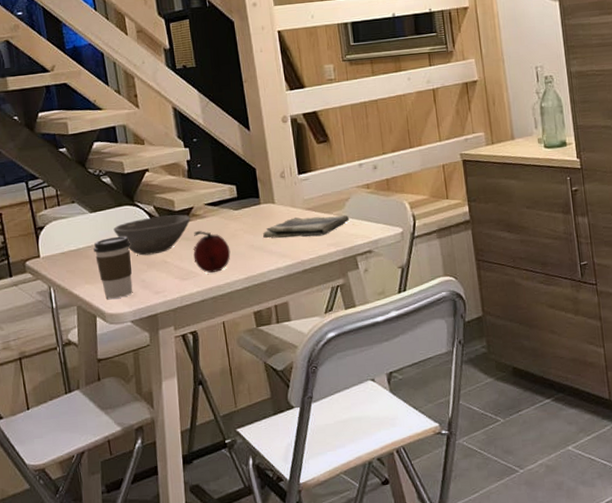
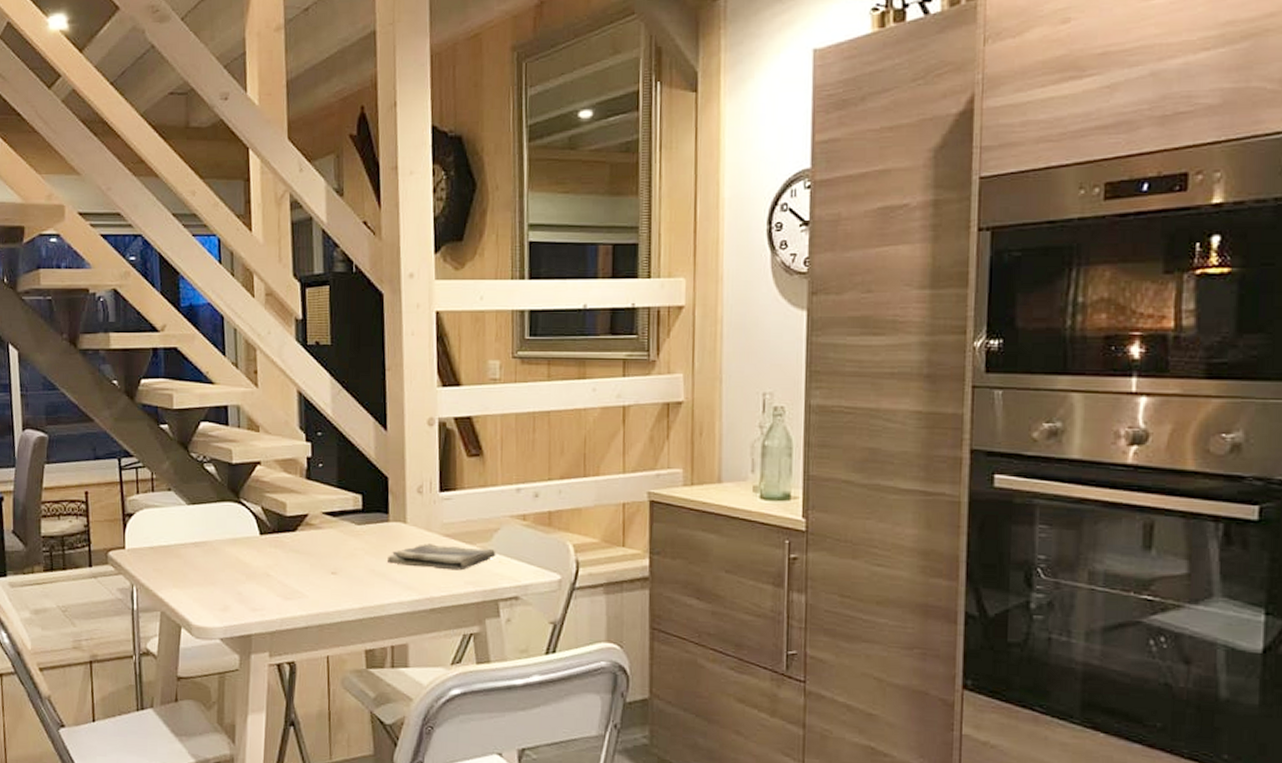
coffee cup: present [93,236,133,299] -> none [187,536,230,610]
bowl: present [113,214,190,256] -> none [212,519,303,565]
fruit: present [193,231,231,273] -> none [301,544,346,596]

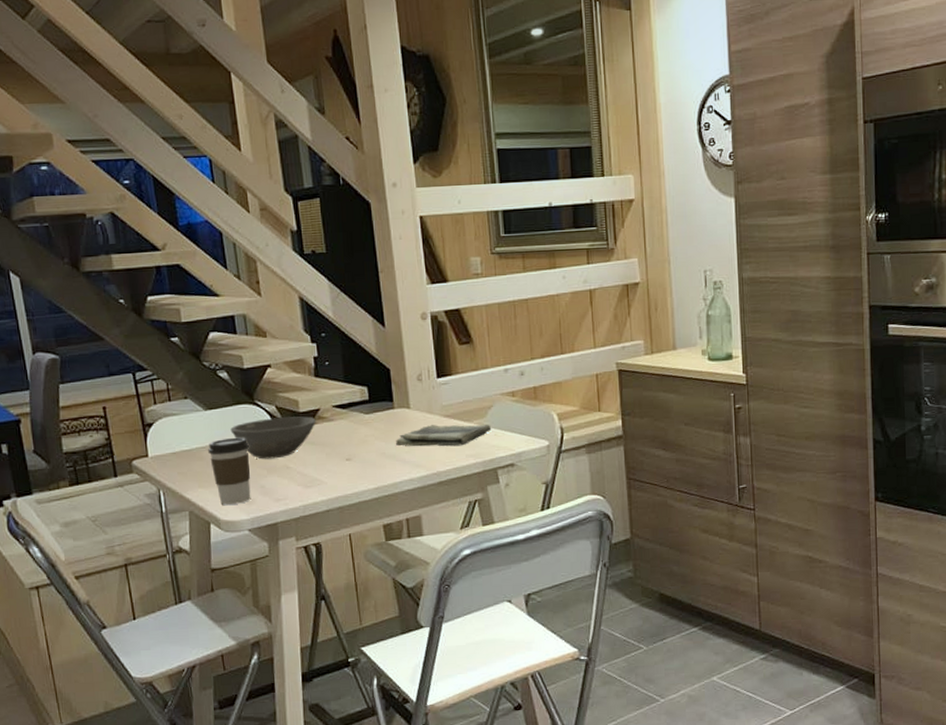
coffee cup: none [187,536,230,610] -> present [208,437,251,505]
bowl: none [212,519,303,565] -> present [230,416,316,460]

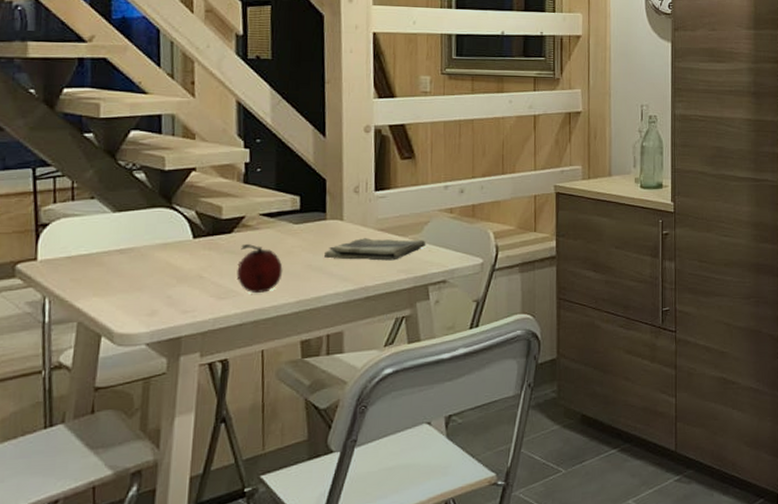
coffee cup: present [208,437,251,505] -> none [110,242,160,316]
bowl: present [230,416,316,460] -> none [140,223,239,268]
fruit: none [318,435,360,481] -> present [237,244,283,293]

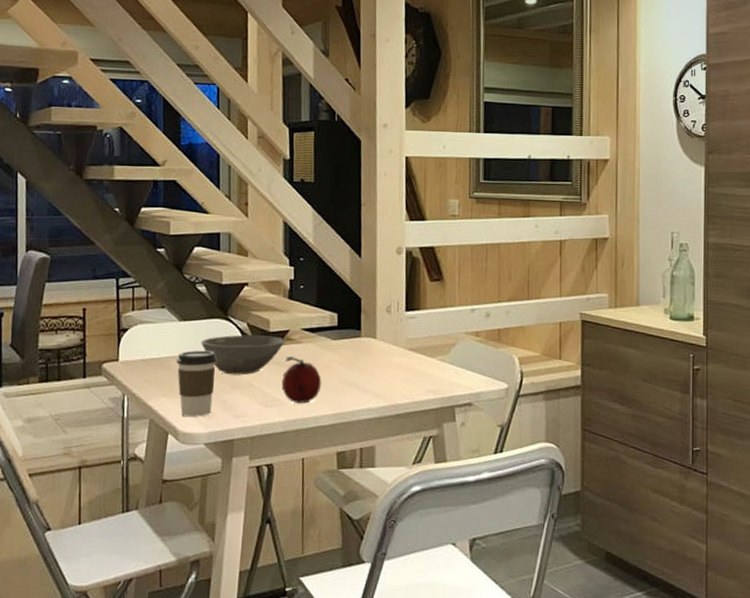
coffee cup: none [110,242,160,316] -> present [177,350,217,417]
bowl: none [140,223,239,268] -> present [201,335,284,375]
dish towel: present [324,237,426,261] -> none [359,356,453,381]

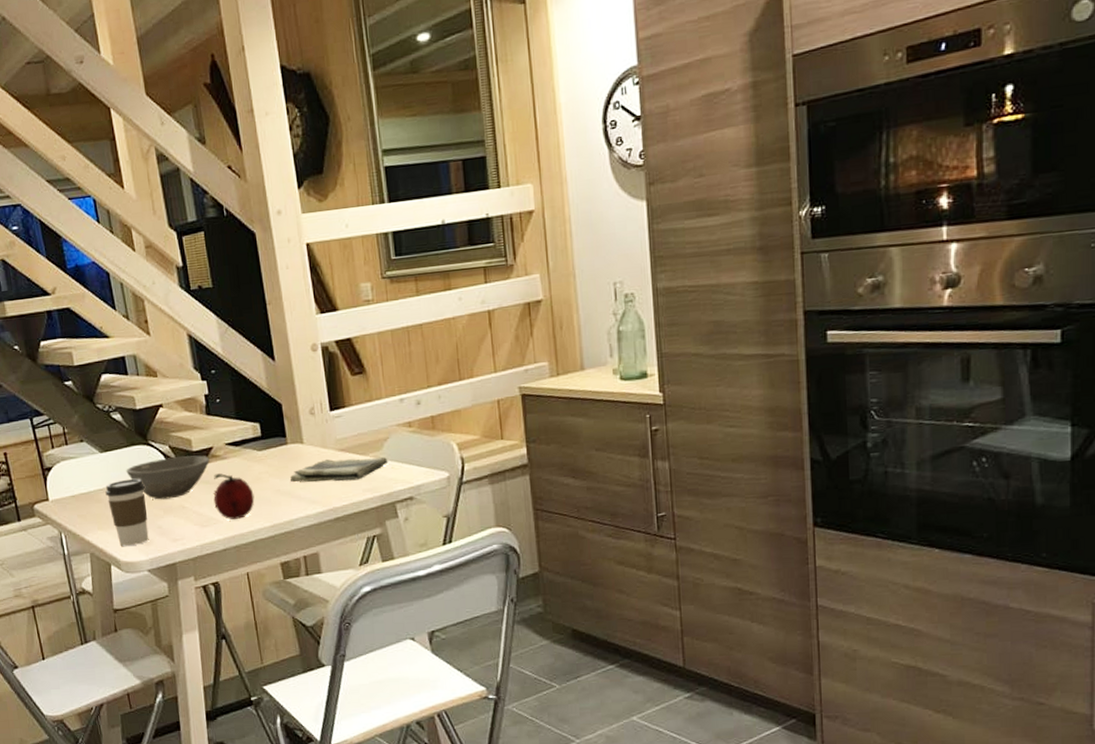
dish towel: none [359,356,453,381] -> present [290,457,388,483]

